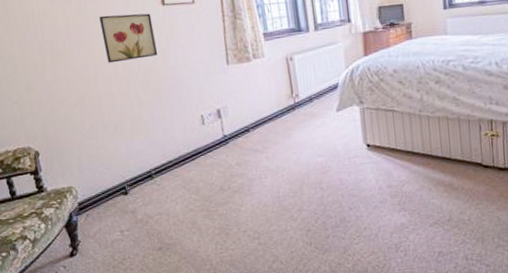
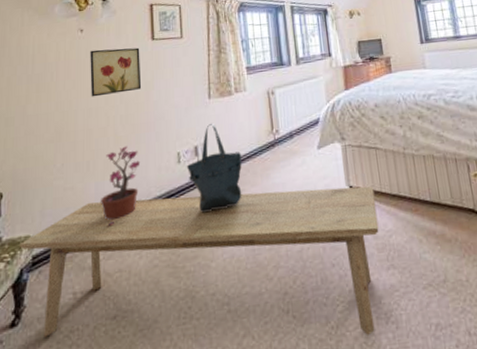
bench: none [64,144,393,264] -> present [20,186,379,337]
potted plant: none [132,109,168,179] -> present [100,145,141,227]
tote bag: none [210,88,266,168] -> present [186,124,242,213]

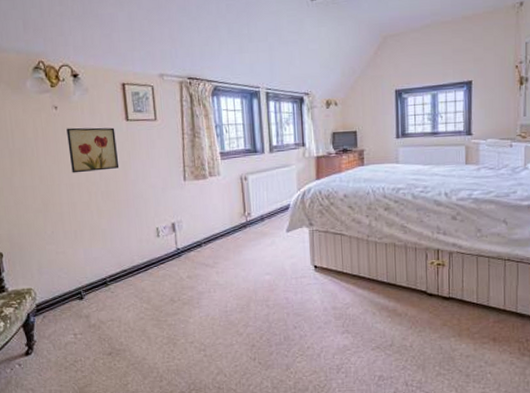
bench: present [20,186,379,337] -> none [24,265,338,381]
potted plant: present [100,145,141,227] -> none [89,219,123,286]
tote bag: present [186,124,242,213] -> none [165,204,216,280]

